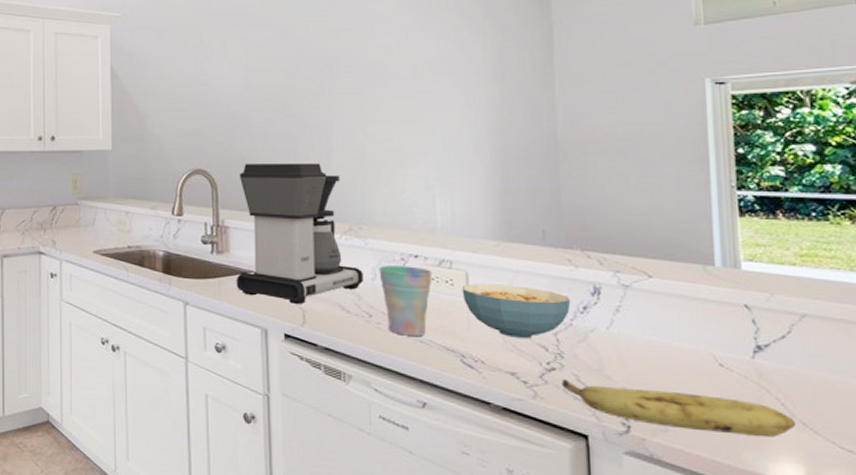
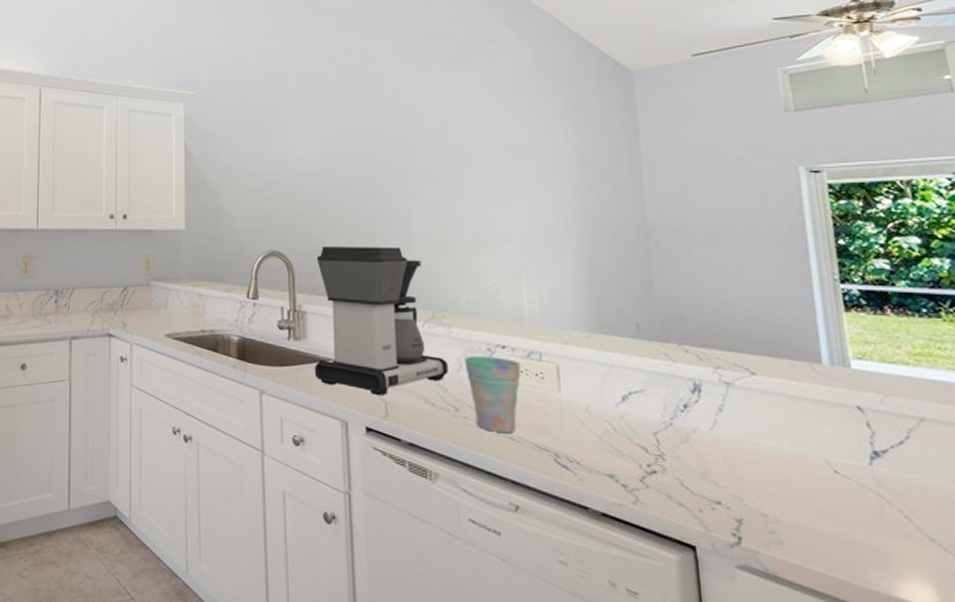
cereal bowl: present [461,284,571,338] -> none [553,378,670,437]
fruit: present [562,379,795,436] -> none [664,484,922,553]

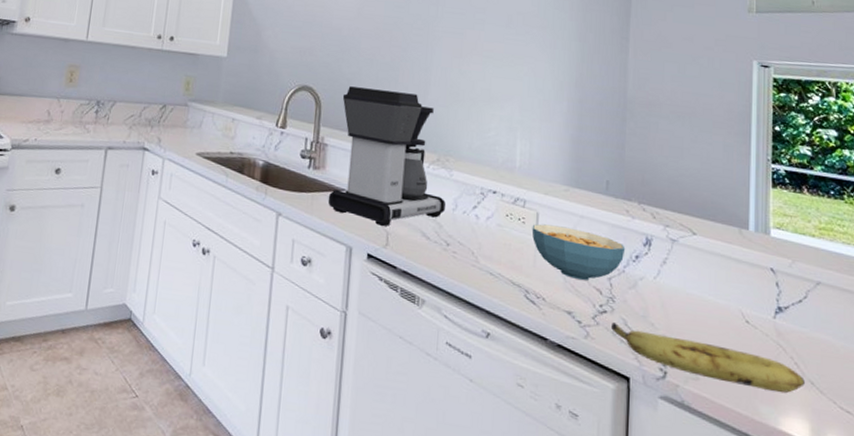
cup: present [464,356,521,433] -> none [460,197,507,269]
cereal bowl: none [553,378,670,437] -> present [531,224,626,280]
fruit: none [664,484,922,553] -> present [611,322,805,393]

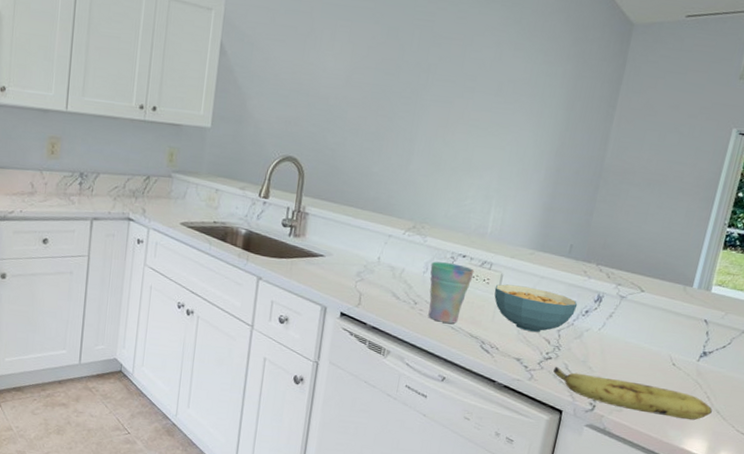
coffee maker: present [327,86,445,227] -> none [306,156,417,289]
cup: none [460,197,507,269] -> present [428,261,474,324]

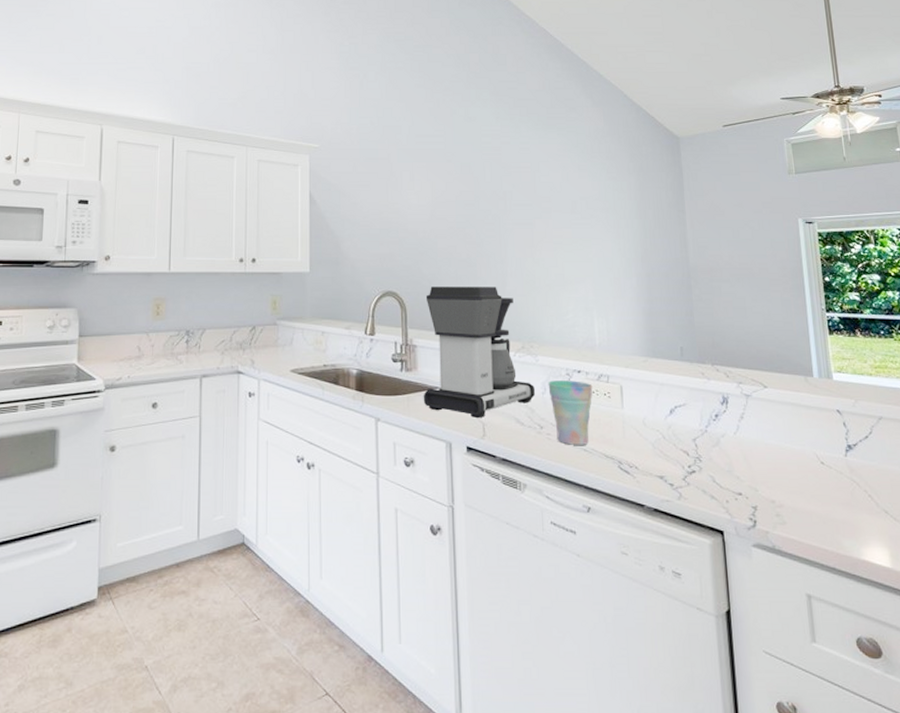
coffee maker: none [306,156,417,289] -> present [423,287,535,419]
cereal bowl: present [494,284,578,332] -> none [617,396,706,444]
fruit: present [553,367,712,420] -> none [701,481,880,524]

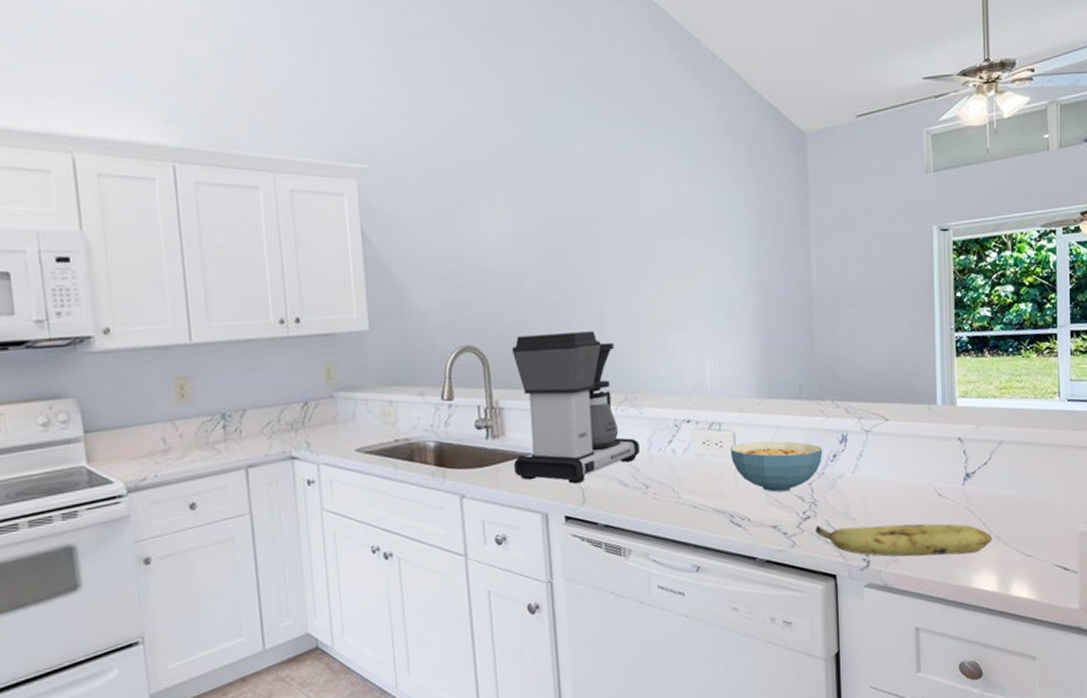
cup: present [548,380,593,445] -> none [654,432,703,503]
cereal bowl: none [617,396,706,444] -> present [730,441,823,492]
fruit: none [701,481,880,524] -> present [816,523,992,557]

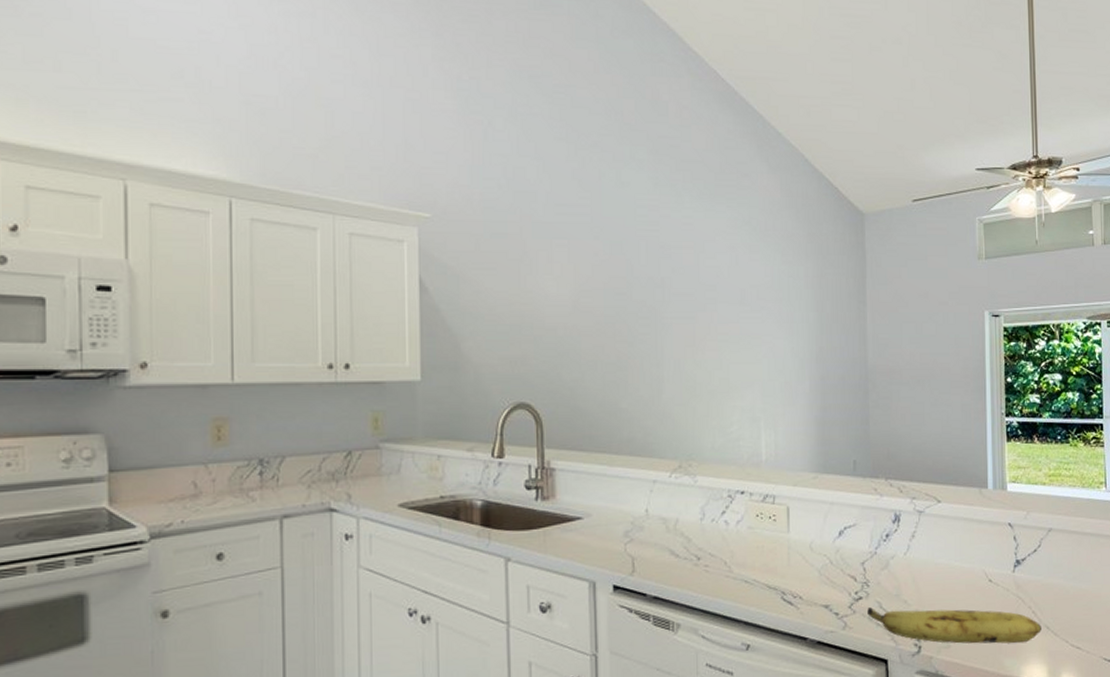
coffee maker: present [511,331,640,484] -> none [562,395,692,552]
cereal bowl: present [730,441,823,492] -> none [783,517,876,570]

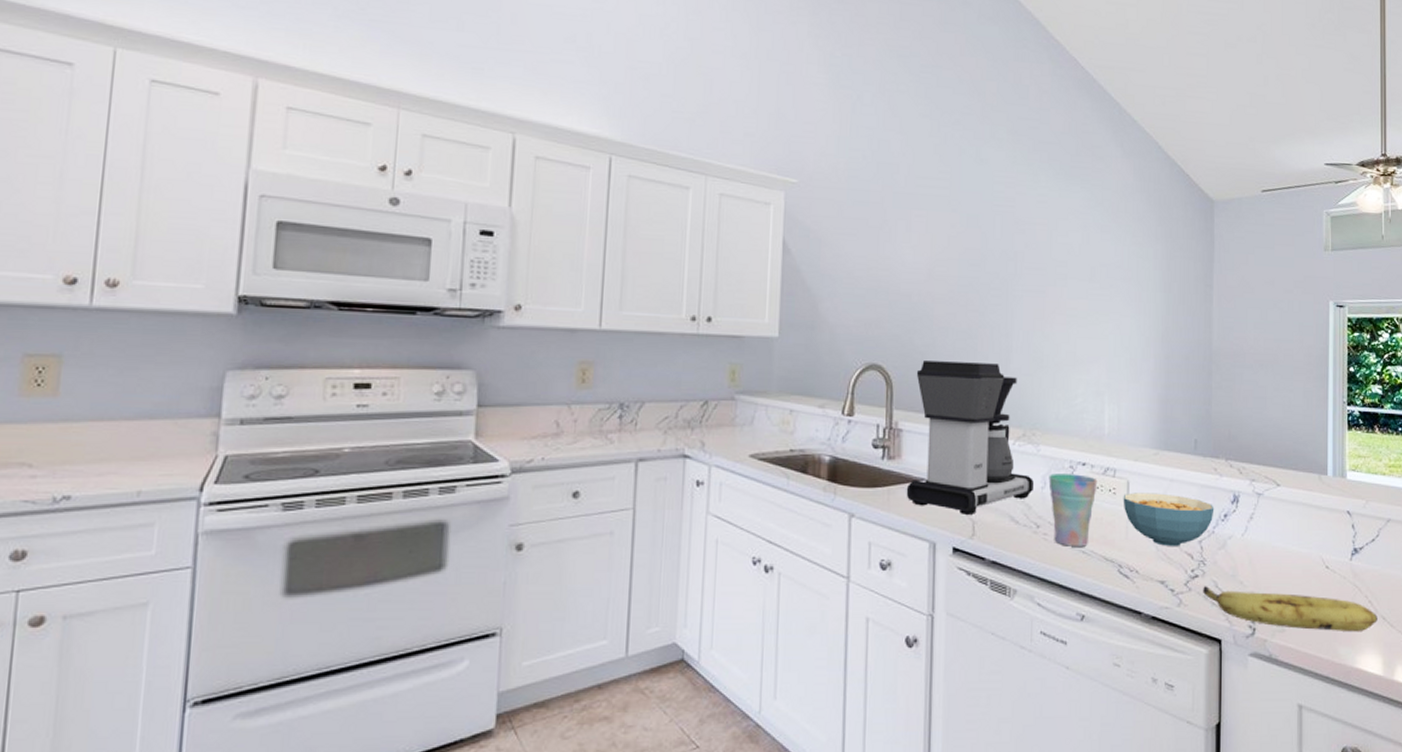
coffee maker: none [562,395,692,552] -> present [906,361,1033,516]
cup: none [707,503,757,577] -> present [1048,474,1098,547]
cereal bowl: none [783,517,876,570] -> present [1123,492,1215,546]

